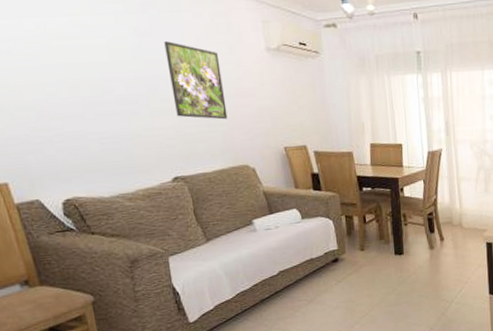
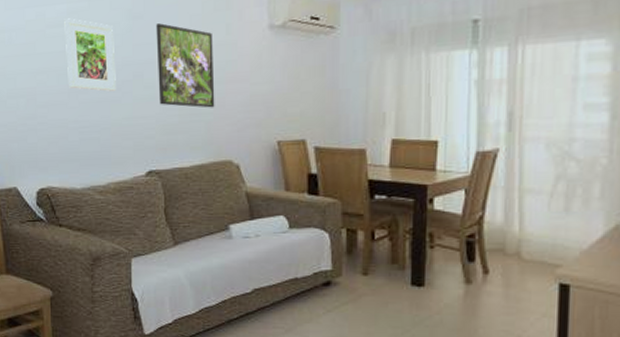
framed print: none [68,31,133,104] -> present [64,18,116,92]

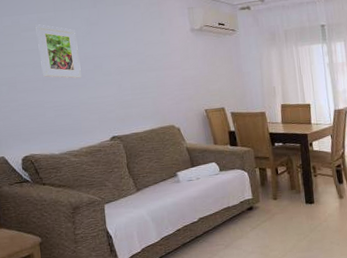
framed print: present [156,23,215,108] -> none [109,28,158,88]

